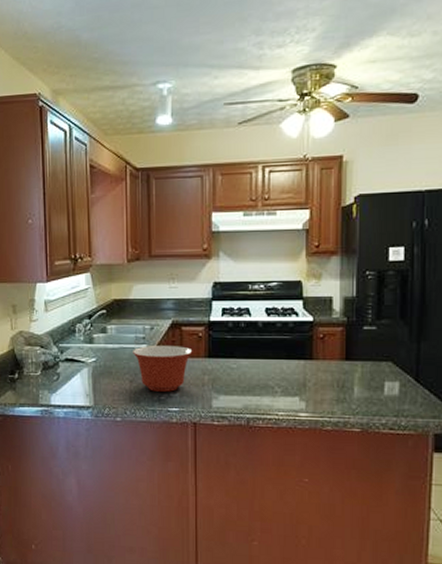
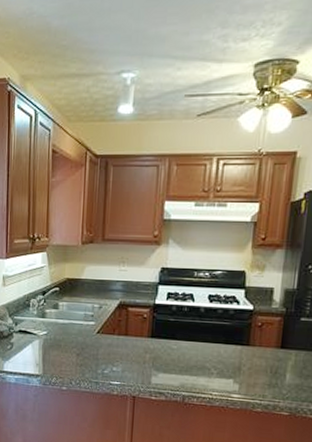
mixing bowl: present [133,346,193,392] -> none [81,323,137,367]

